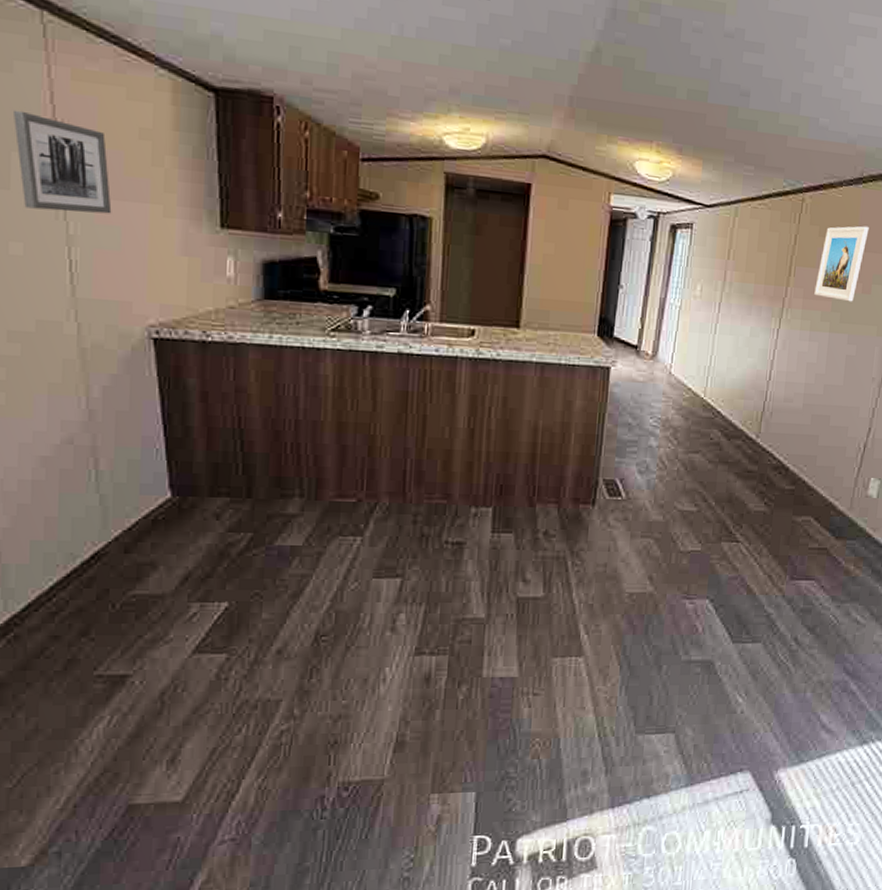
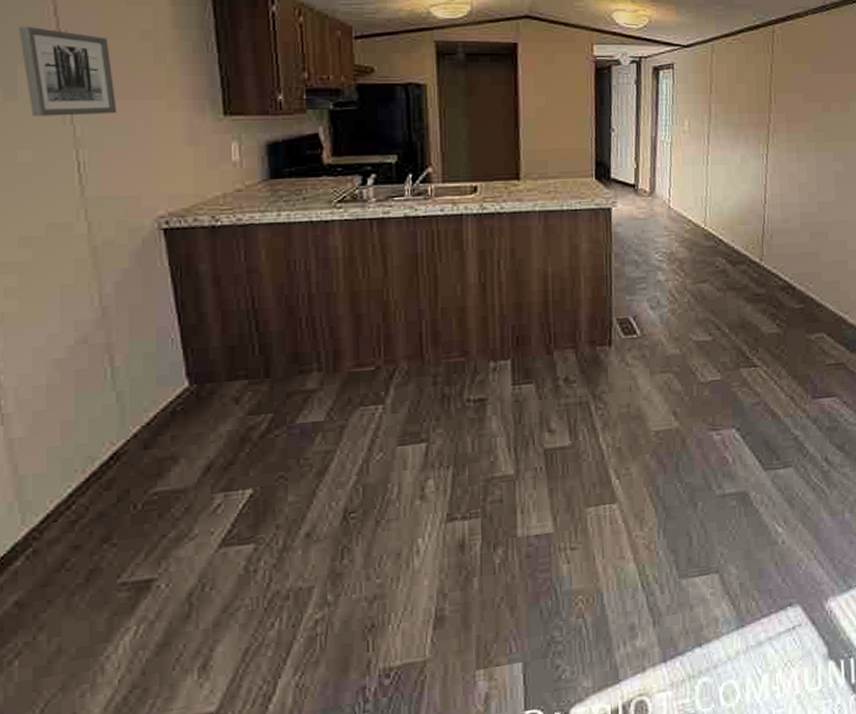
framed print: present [814,226,869,302] -> none [796,49,839,121]

